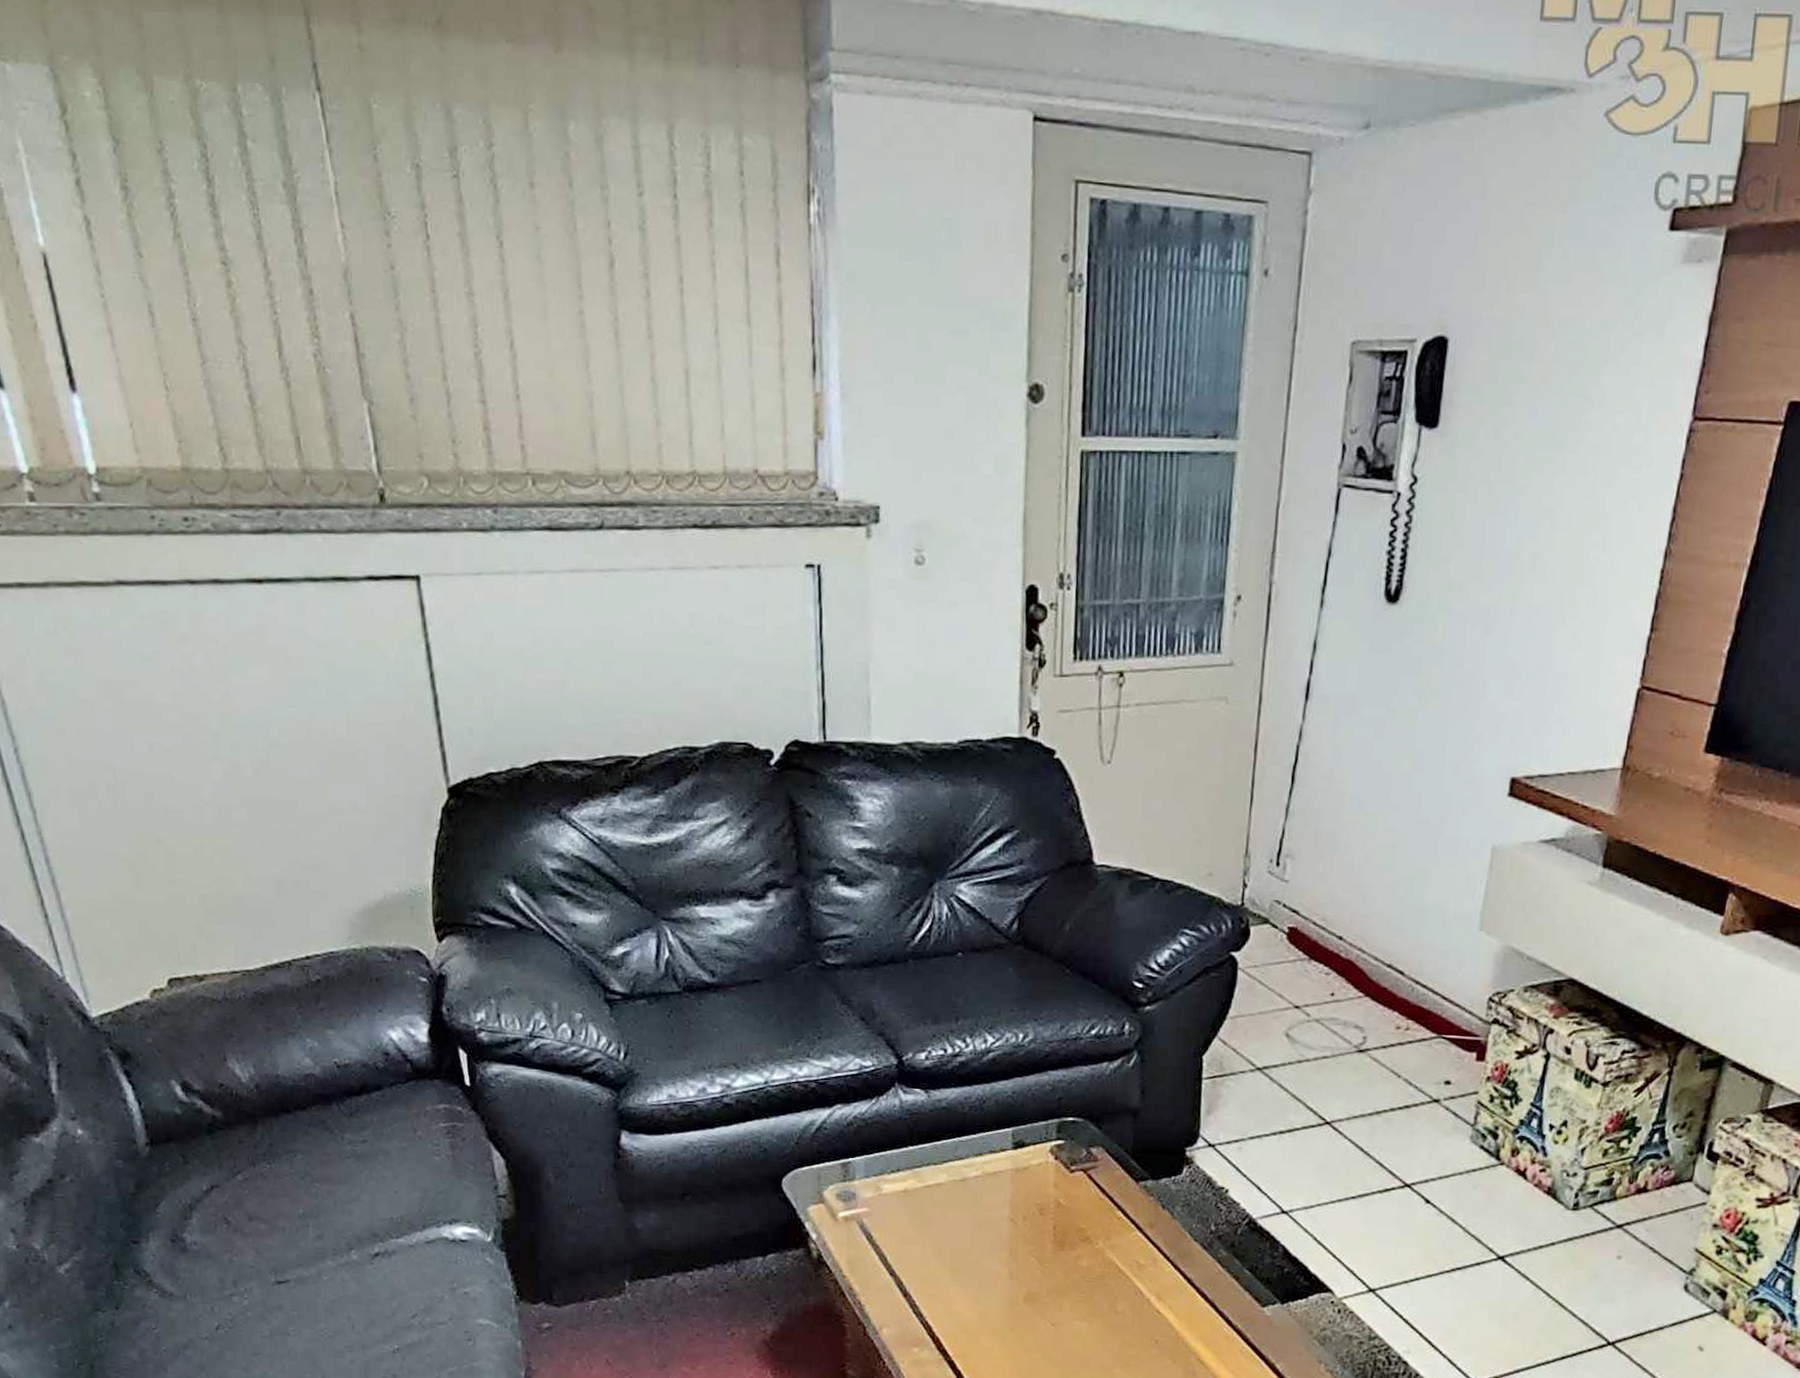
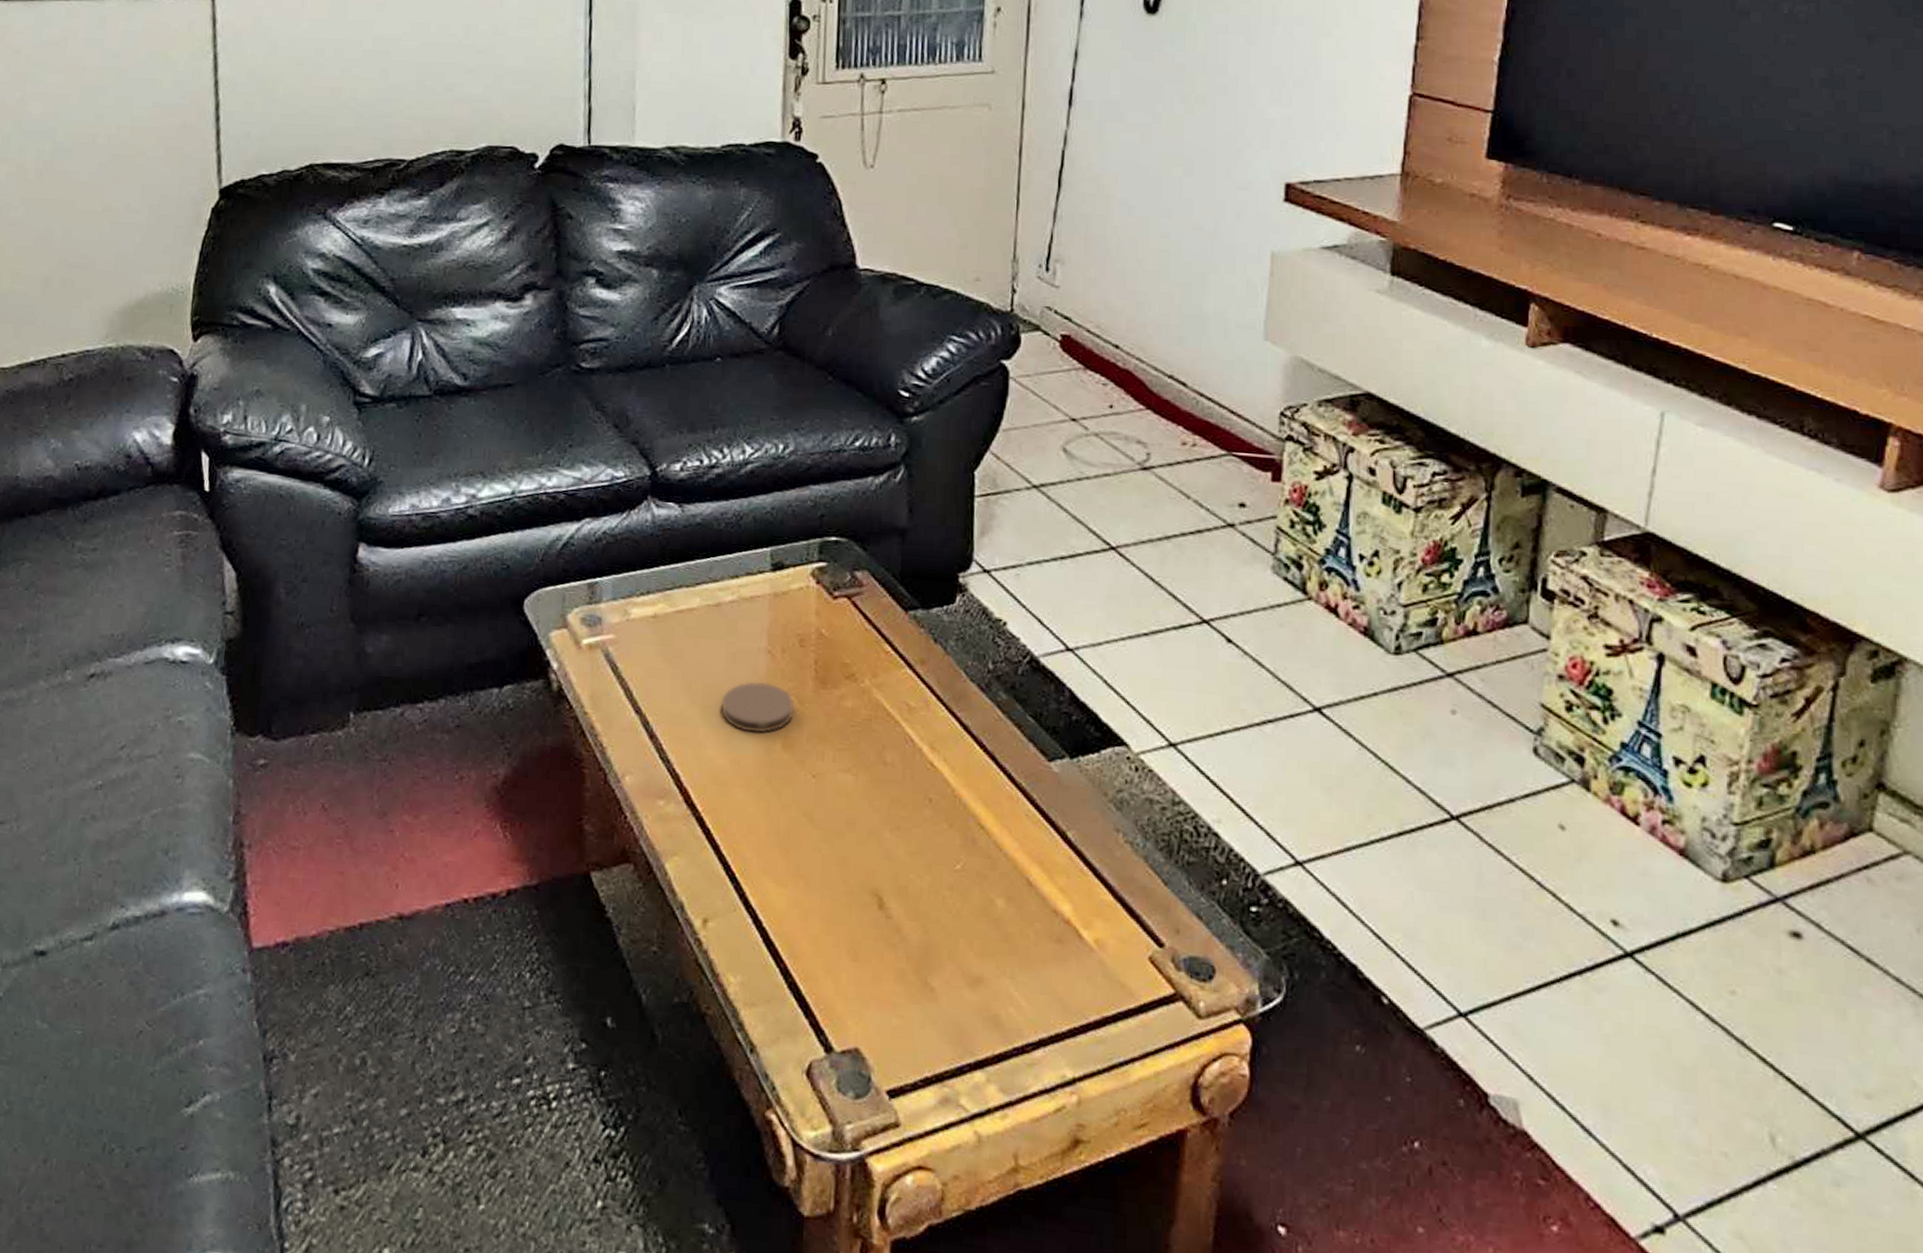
coaster: none [968,1245,1035,1290] -> present [721,681,795,733]

